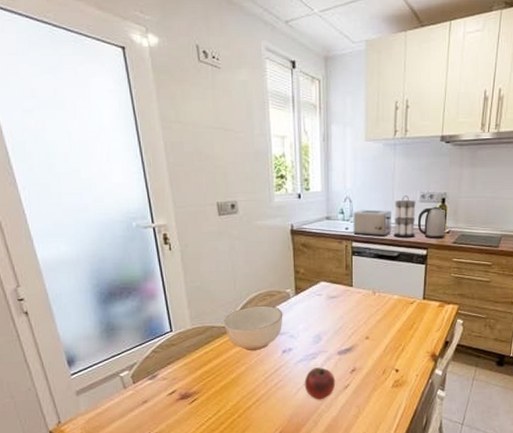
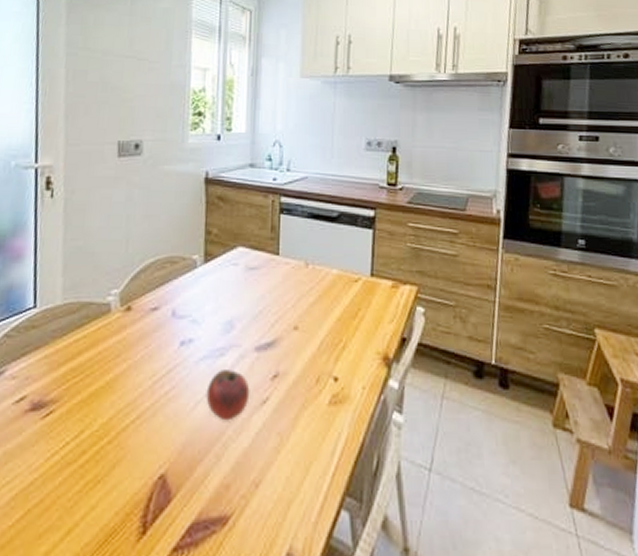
bowl: present [223,305,283,350] -> none [105,276,186,340]
toaster: present [353,209,391,237] -> none [283,156,330,191]
spice rack: present [394,196,416,239] -> none [333,142,361,195]
kettle: present [417,206,446,238] -> none [362,156,398,196]

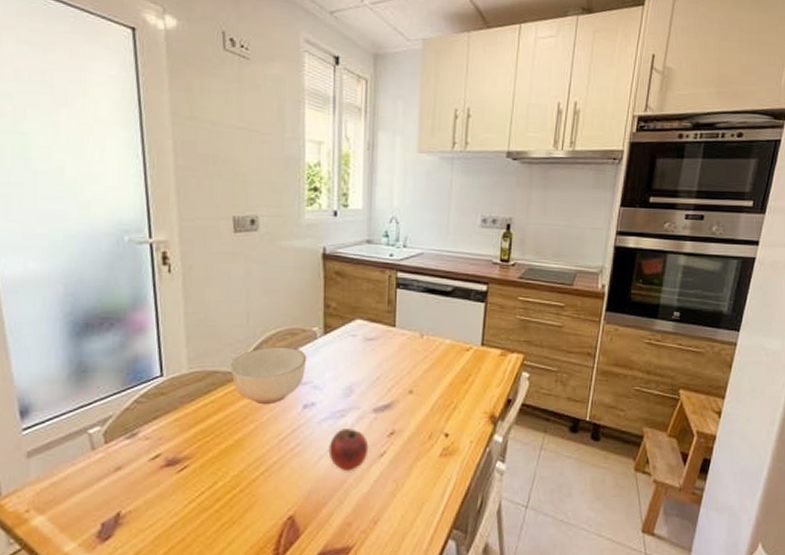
bowl: none [105,276,186,340] -> present [229,346,307,404]

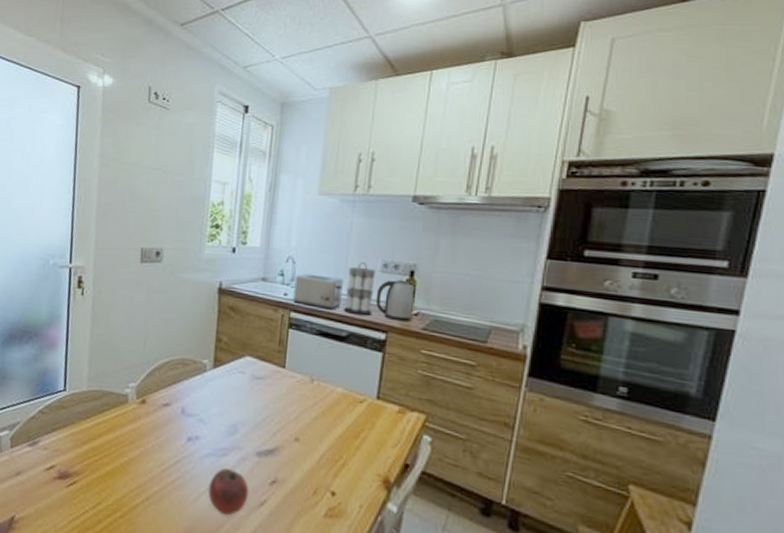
bowl: present [229,346,307,404] -> none [123,373,195,432]
toaster: none [399,233,446,267] -> present [293,273,343,310]
spice rack: none [448,219,476,271] -> present [344,262,376,317]
kettle: none [476,233,512,272] -> present [375,279,415,321]

